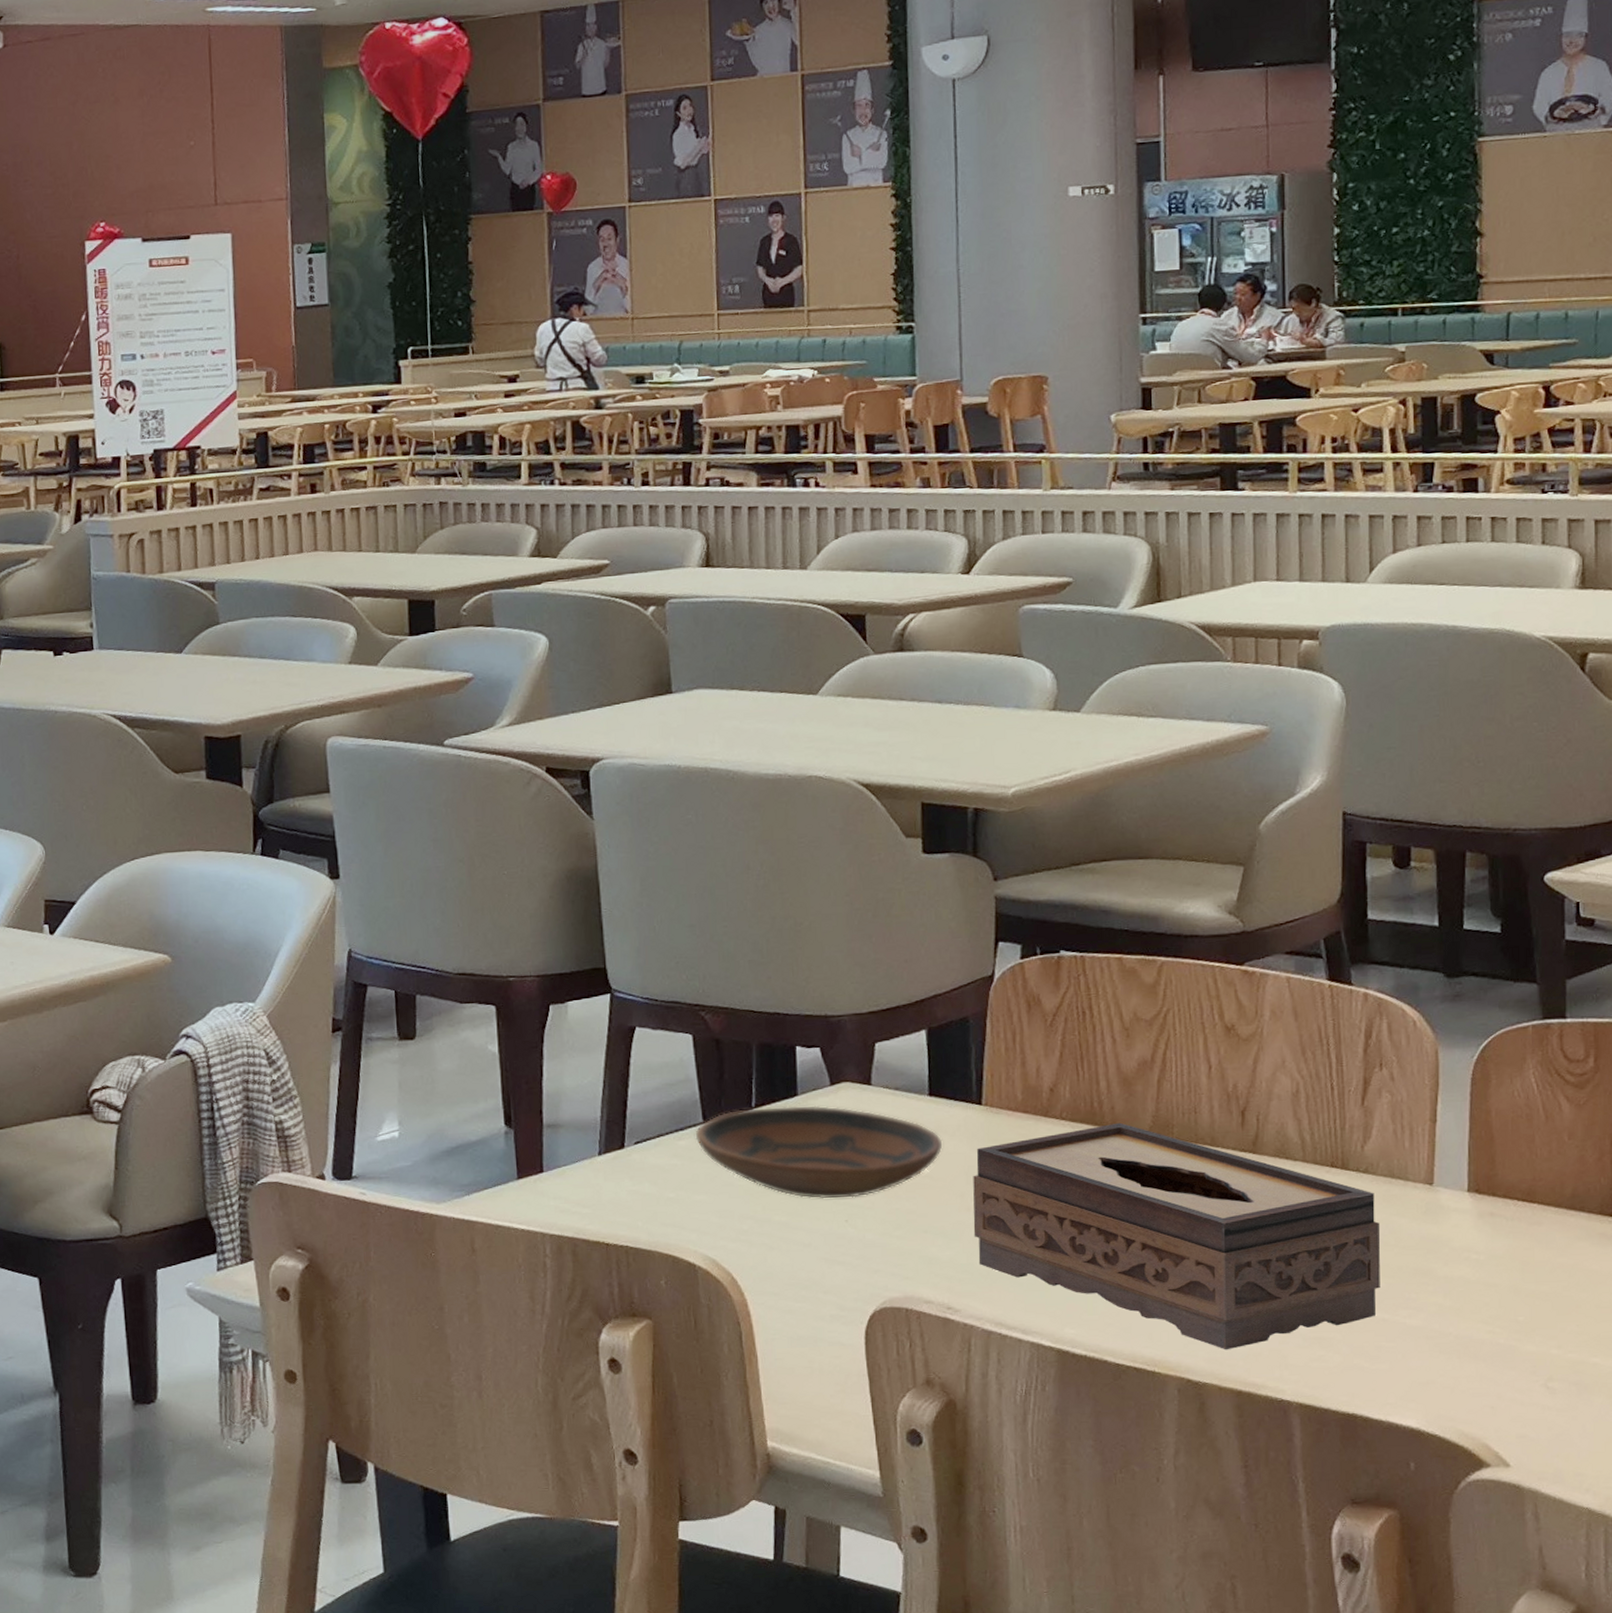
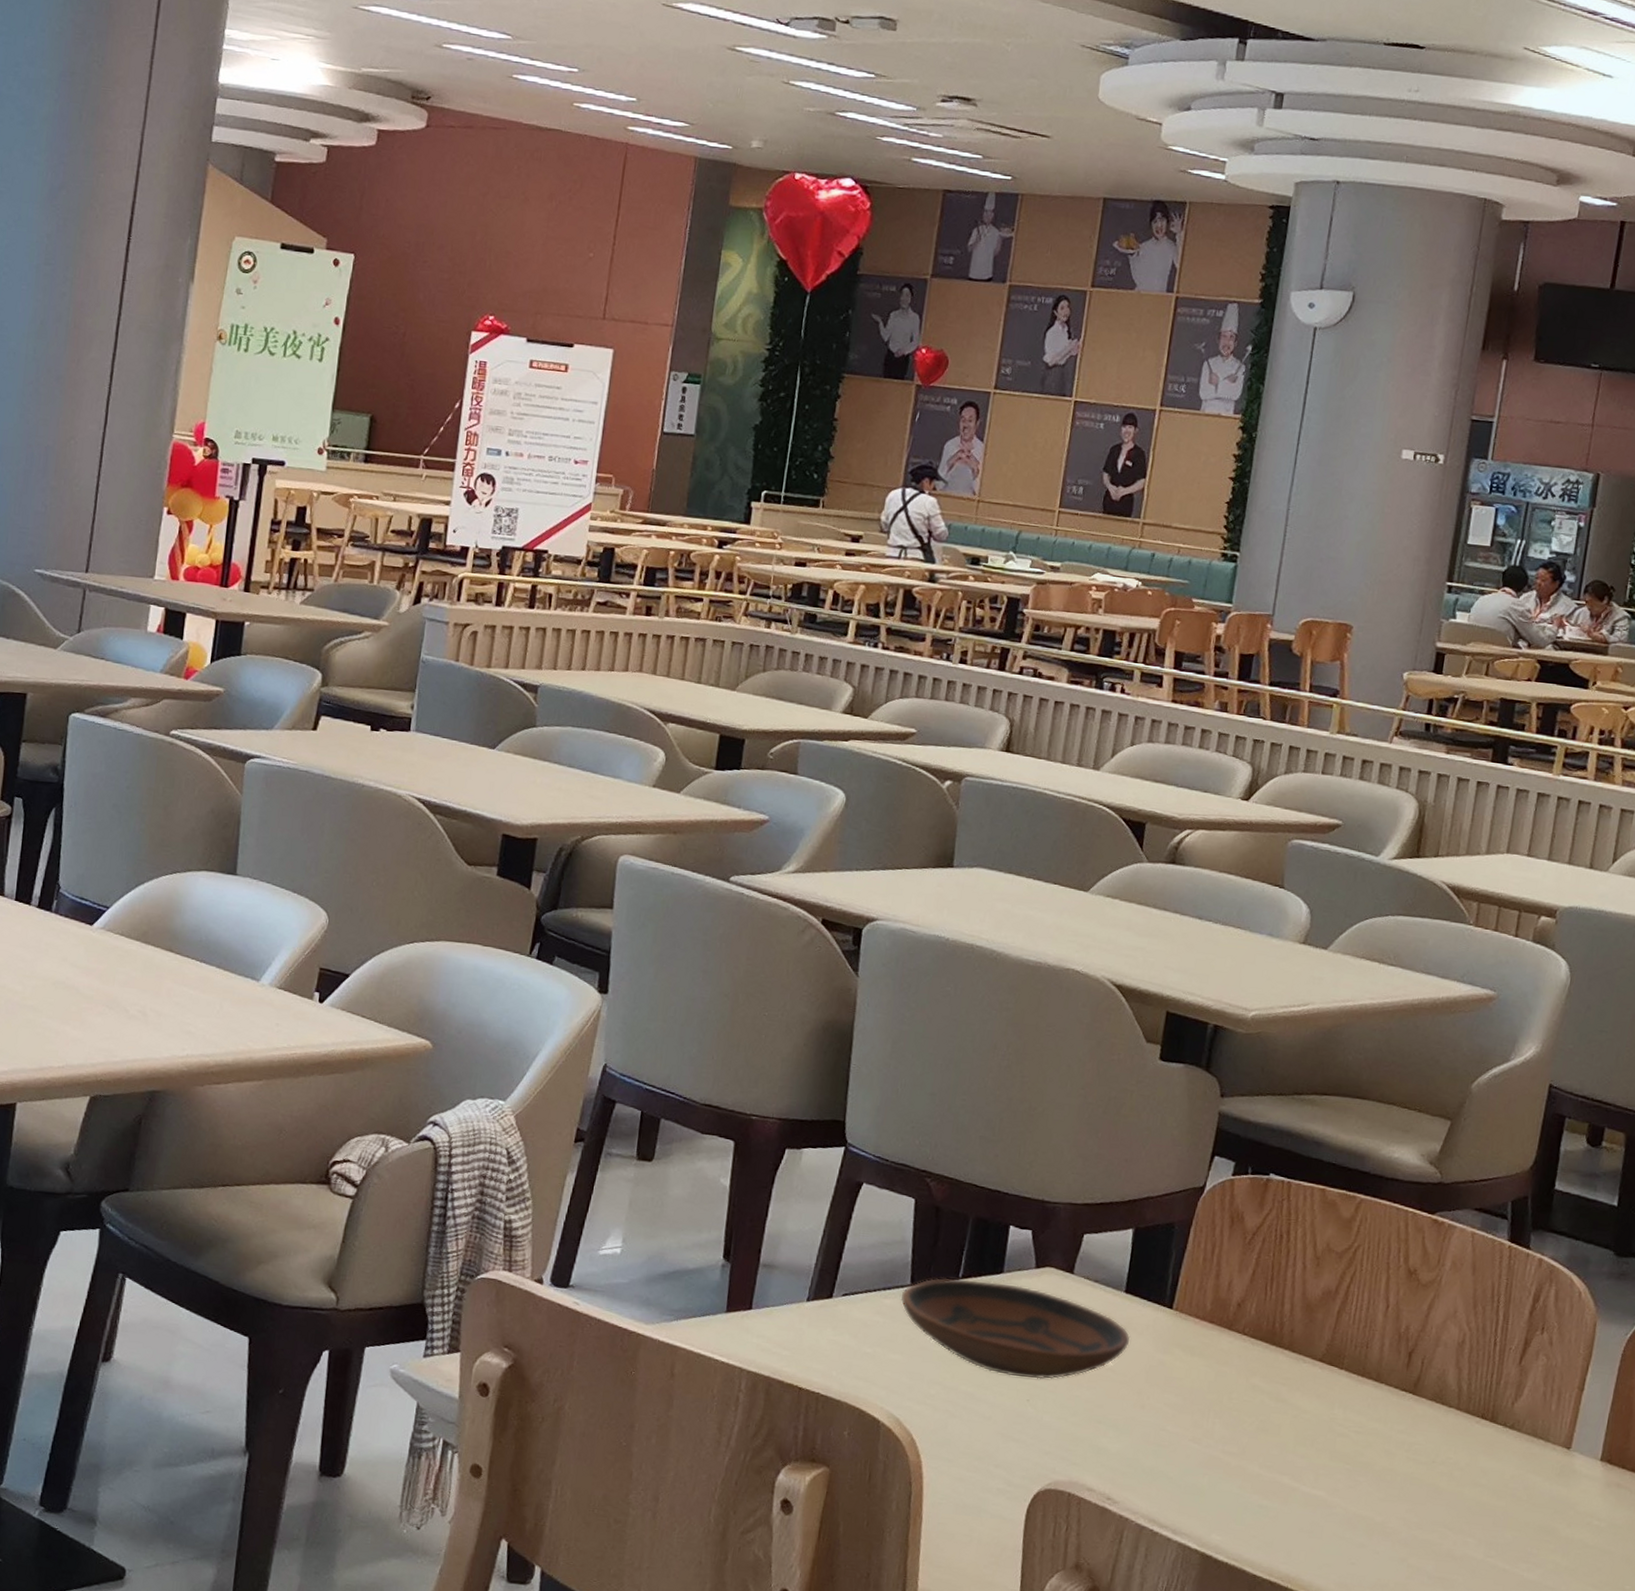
tissue box: present [973,1122,1381,1350] -> none [1143,1345,1517,1577]

